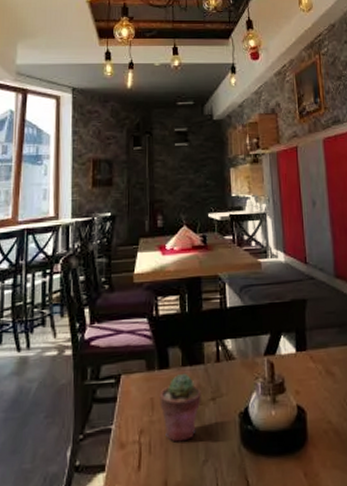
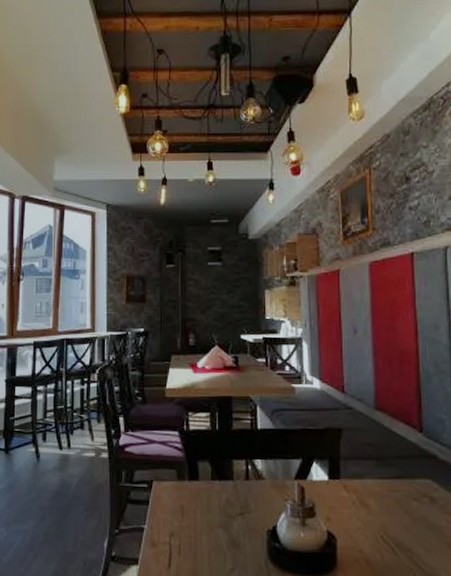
potted succulent: present [160,372,201,442] -> none [189,486,230,549]

